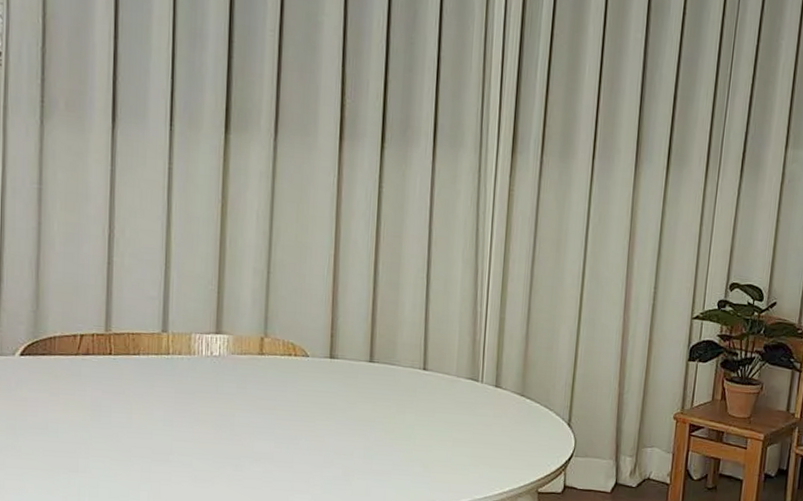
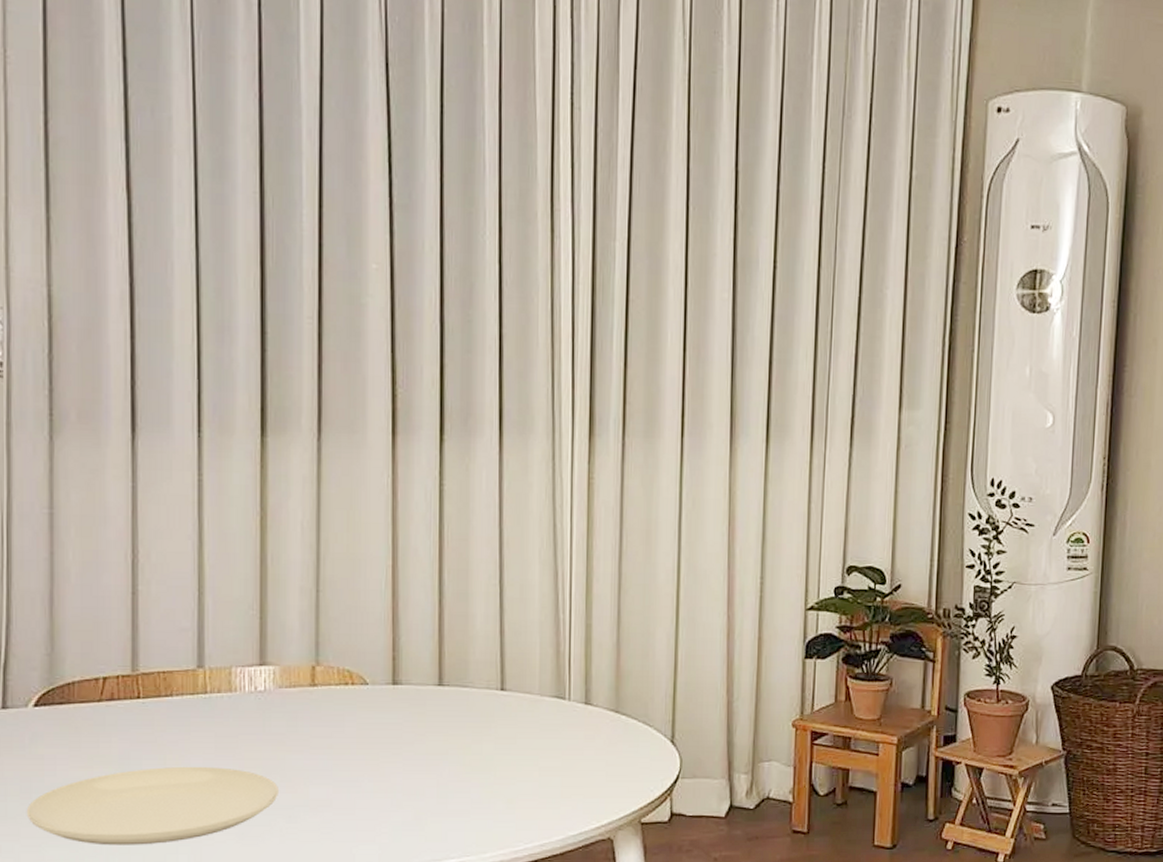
plate: none [11,415,228,481] -> present [26,767,278,846]

